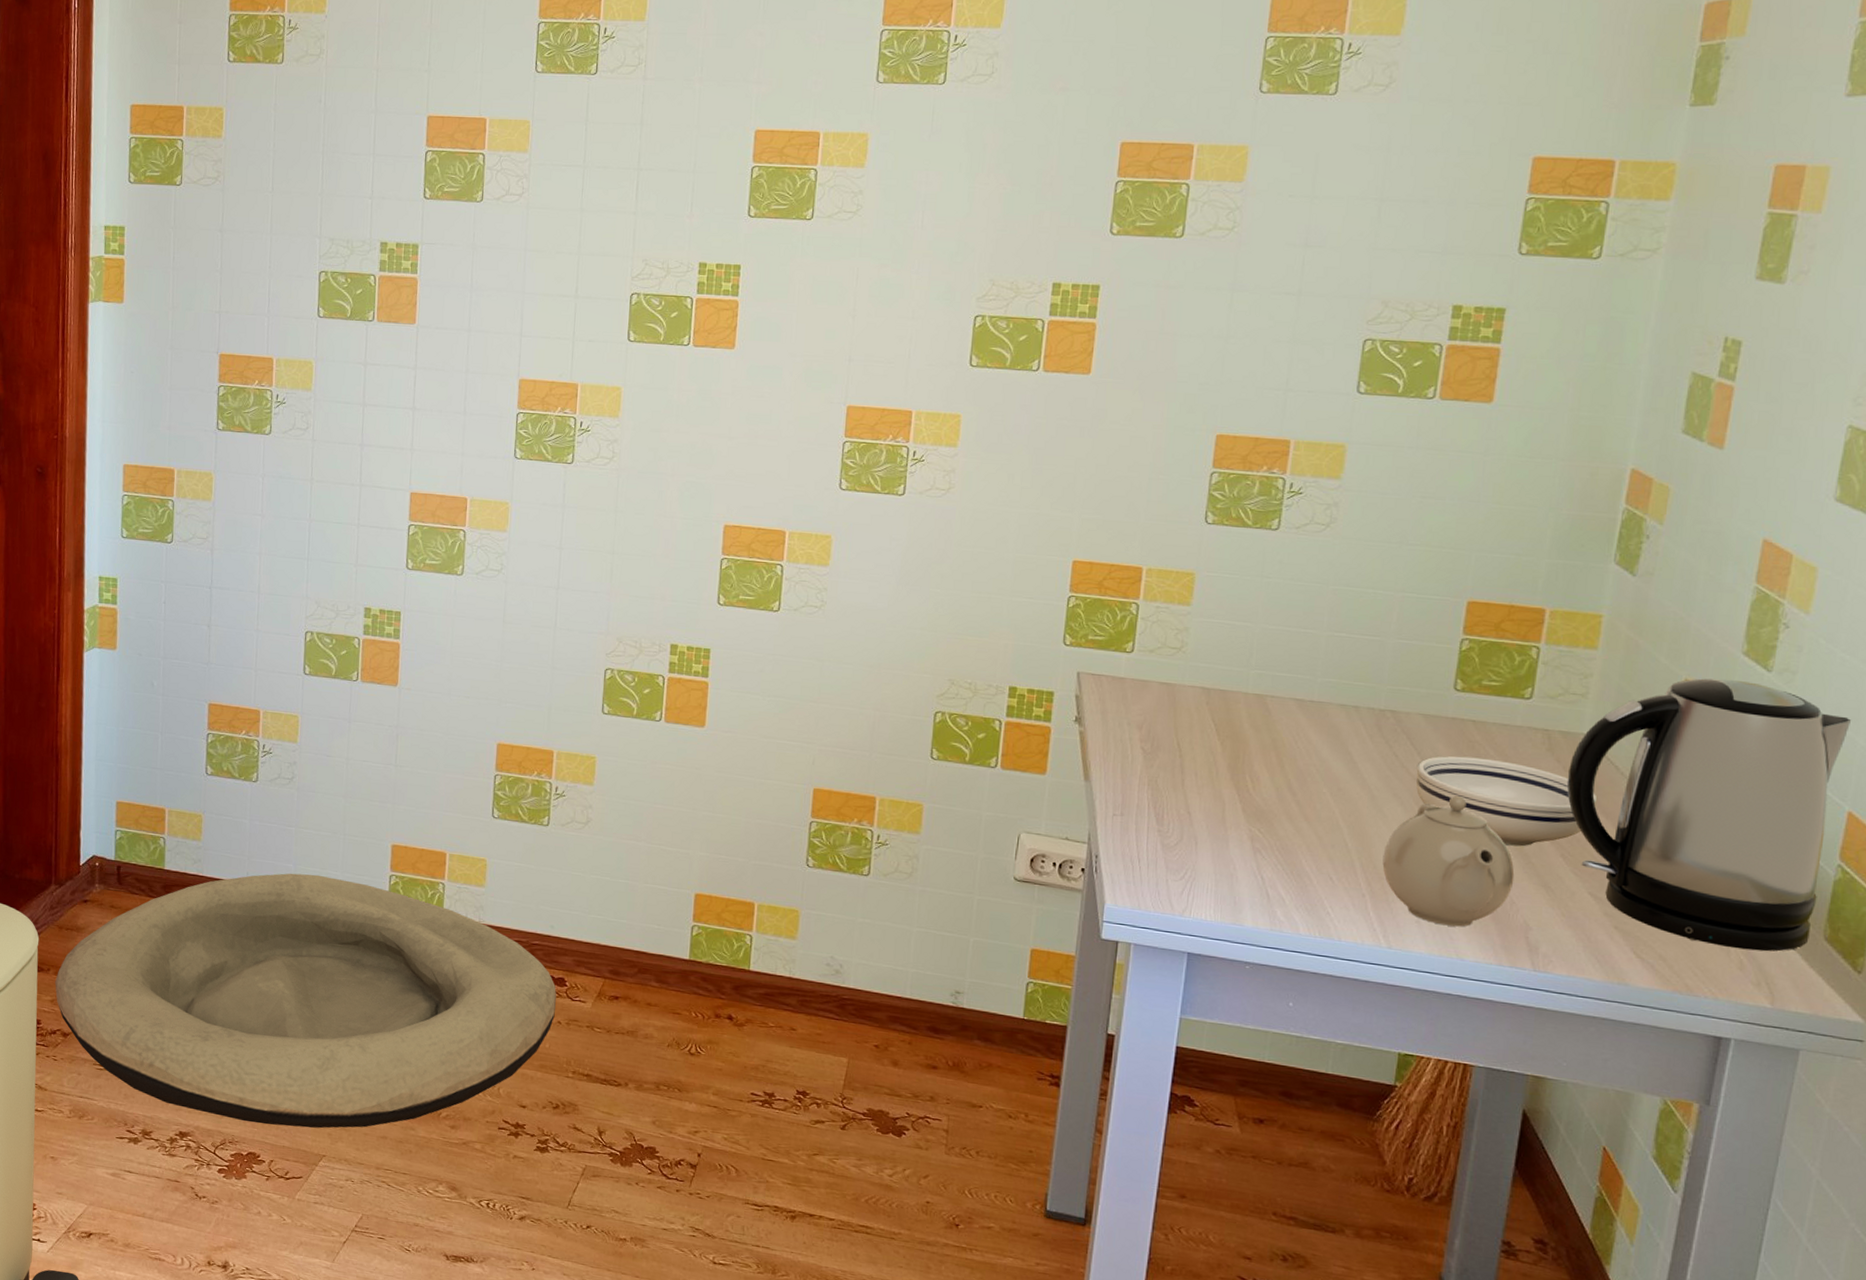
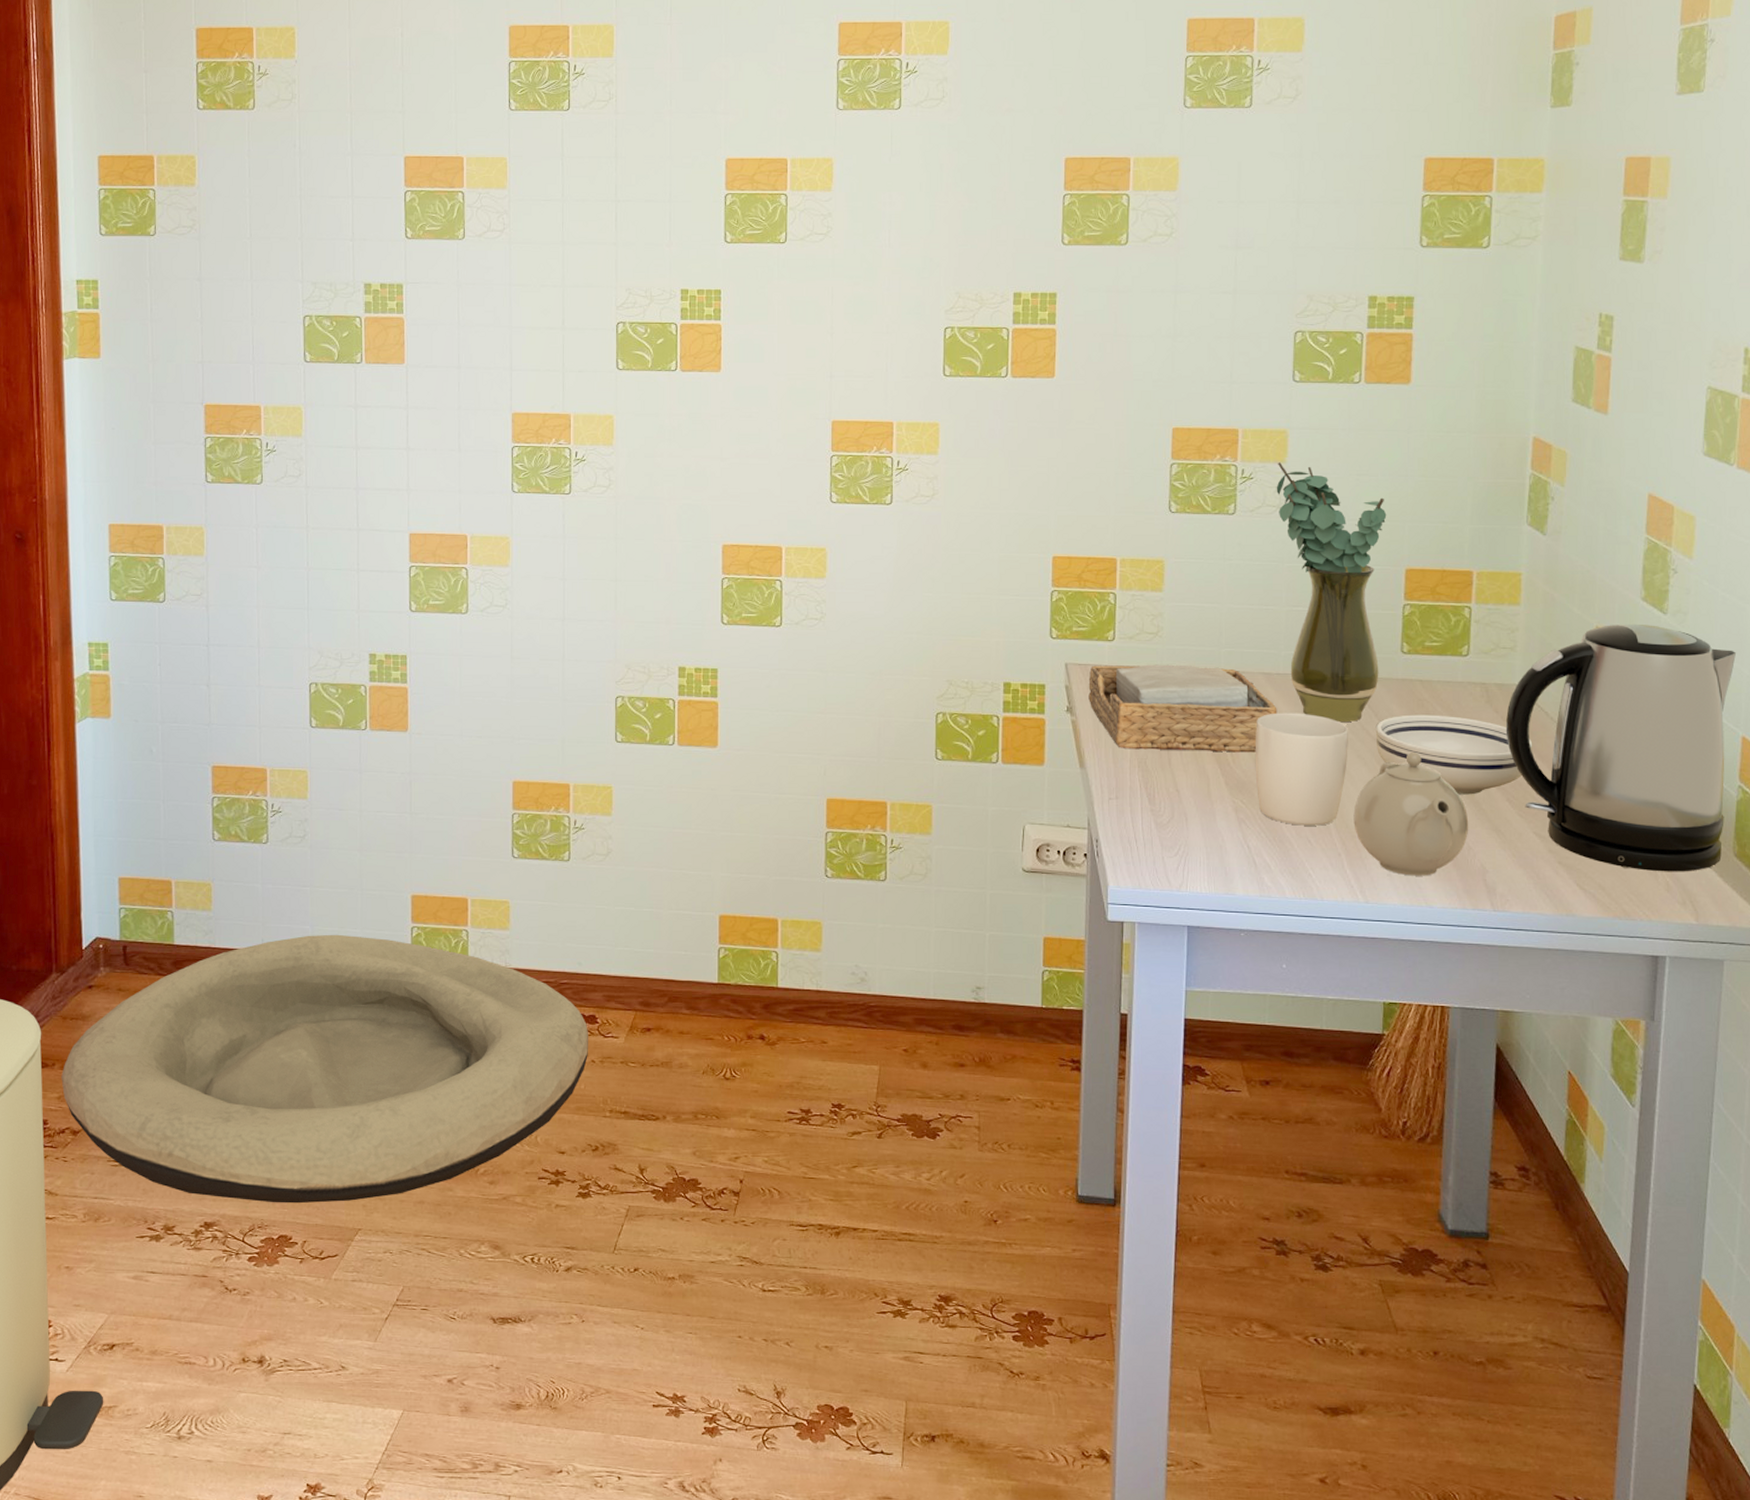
napkin holder: none [1099,676,1308,781] -> present [1088,664,1277,753]
mug: none [1276,741,1385,864] -> present [1255,713,1348,826]
vase: none [1325,478,1452,758] -> present [1276,462,1387,722]

